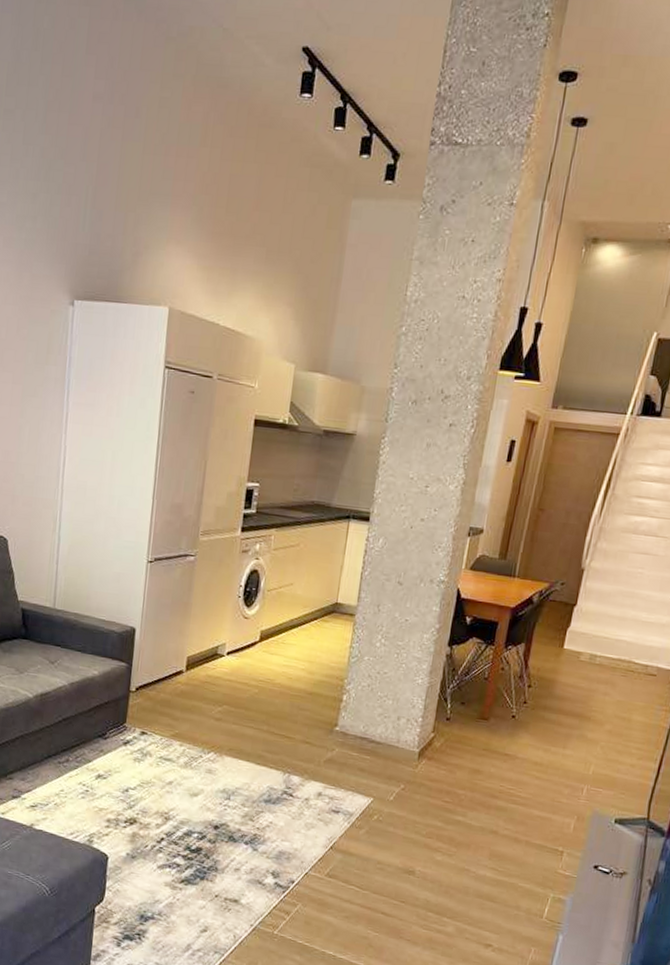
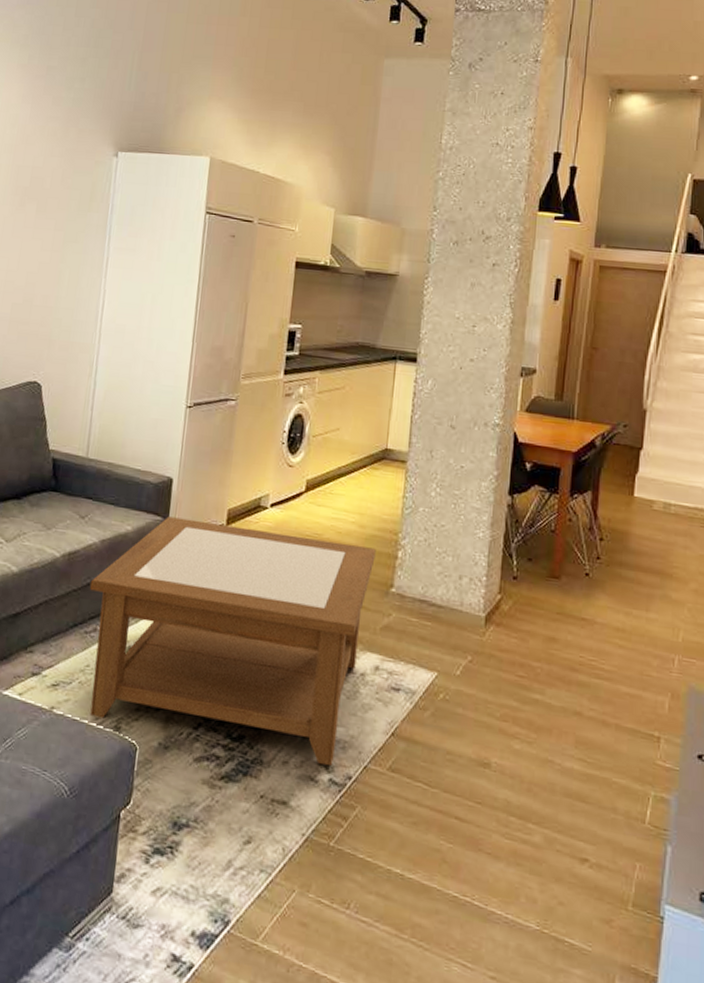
coffee table: none [61,662,323,872] -> present [89,516,376,766]

